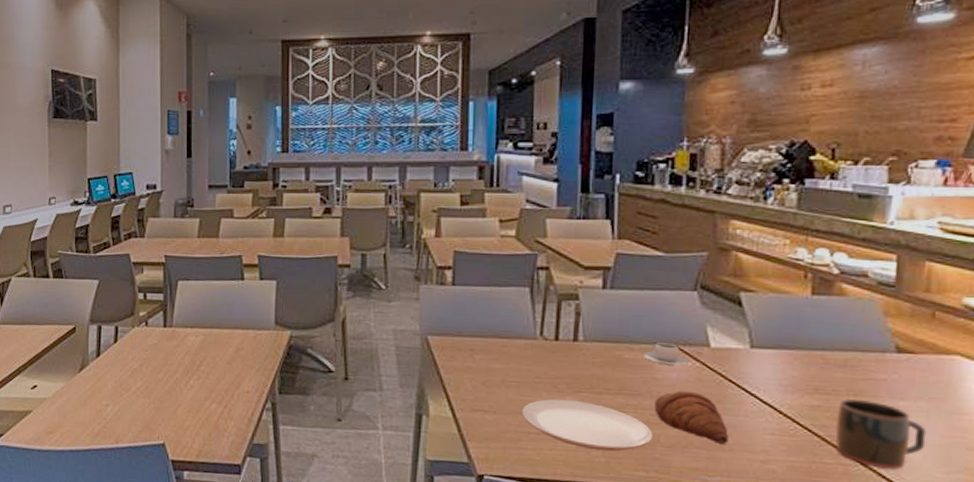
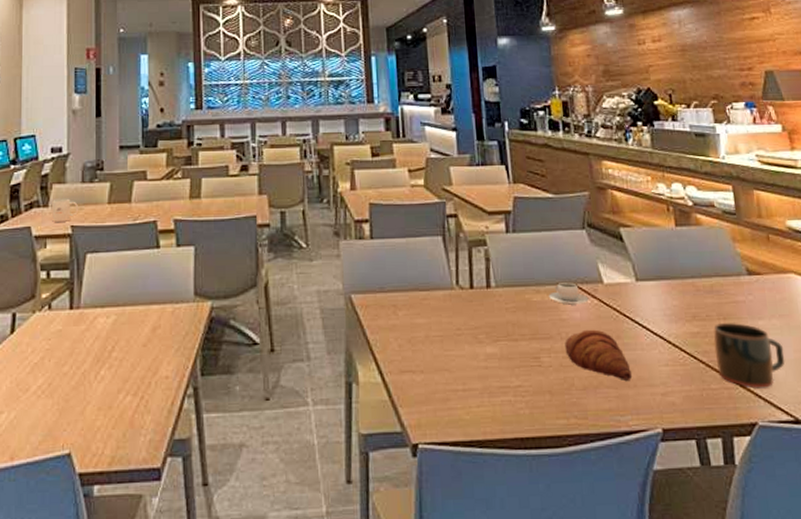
mug: none [147,230,172,251] -> present [51,198,79,222]
plate: present [522,399,653,451] -> none [447,350,568,402]

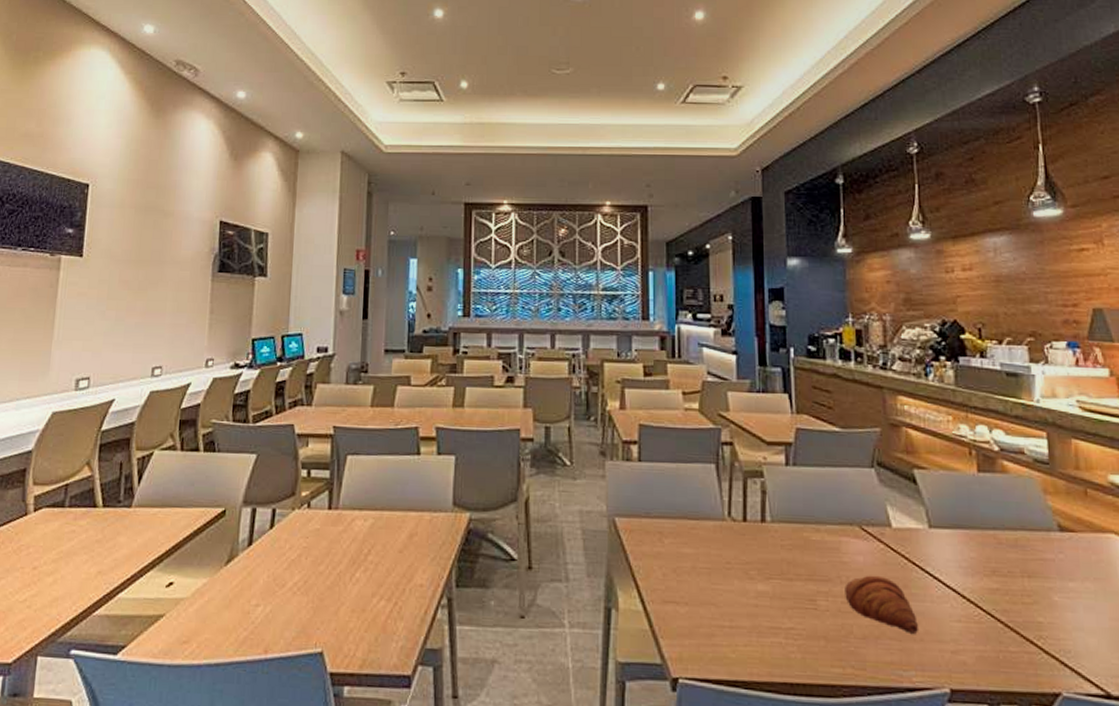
mug: present [51,198,79,222] -> none [314,398,342,422]
teacup: present [548,282,589,305] -> none [828,523,874,548]
mug: present [713,322,785,387] -> none [1015,580,1098,655]

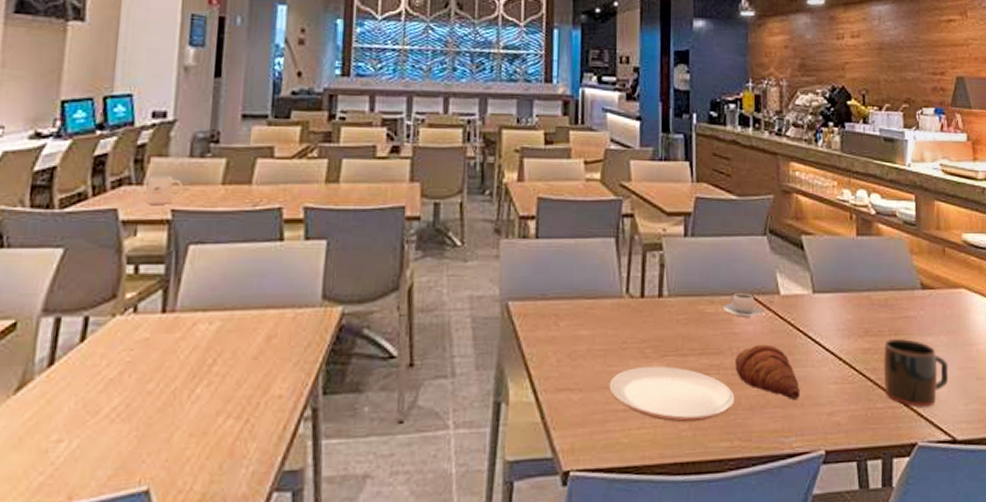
mug: none [314,398,342,422] -> present [146,175,184,204]
plate: none [714,586,846,646] -> present [609,365,735,423]
teacup: none [828,523,874,548] -> present [722,293,764,317]
mug: none [1015,580,1098,655] -> present [883,338,949,406]

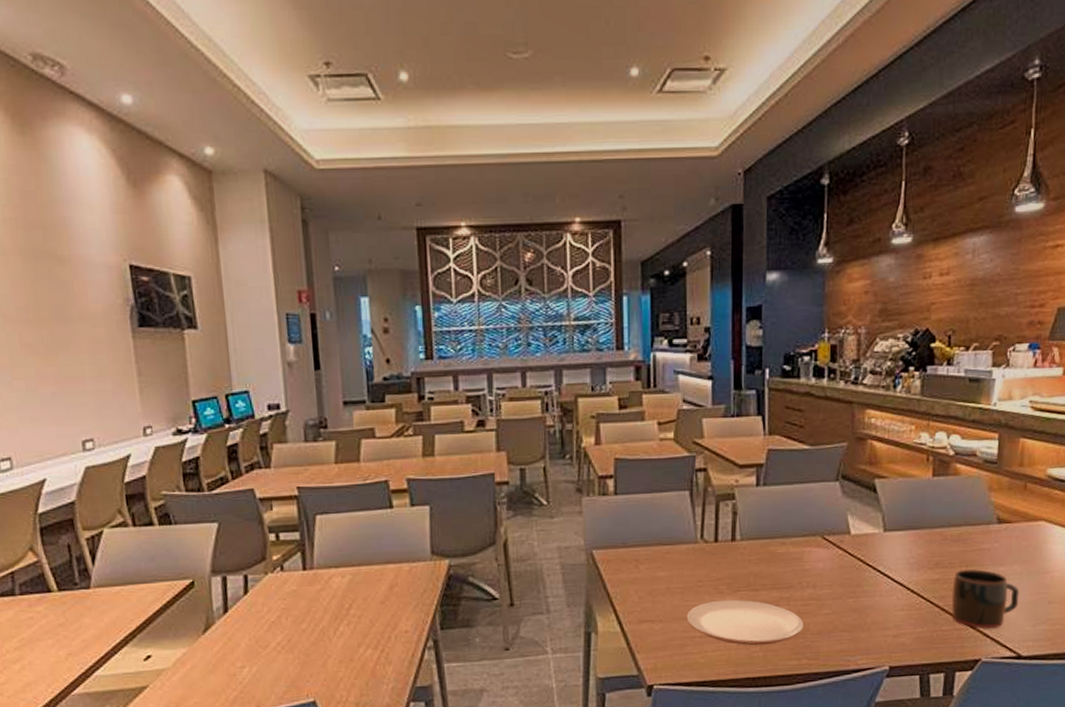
mug: present [146,175,184,204] -> none [273,458,304,483]
teacup: present [722,293,764,317] -> none [793,534,834,556]
croissant: present [735,344,799,399] -> none [804,578,867,625]

